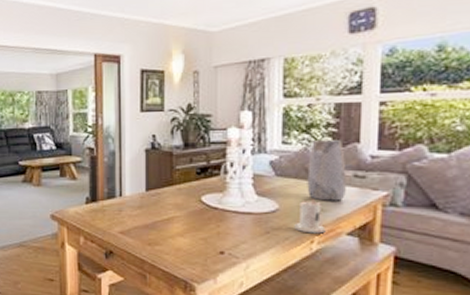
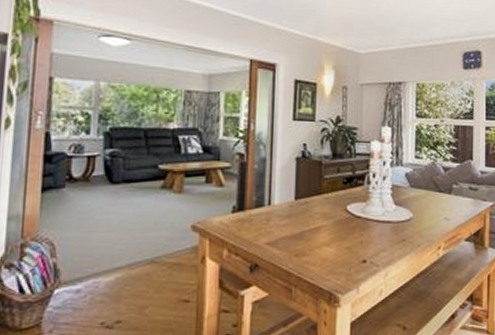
candle: present [294,198,326,234] -> none [425,207,449,240]
vase: present [307,140,347,201] -> none [435,156,464,210]

